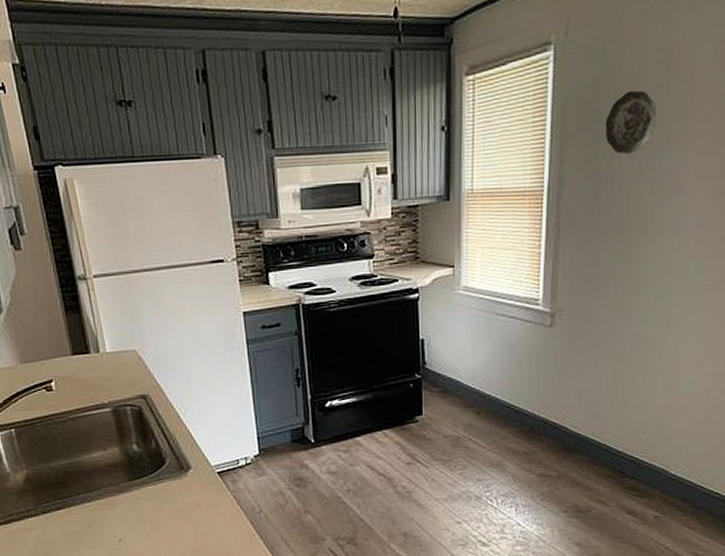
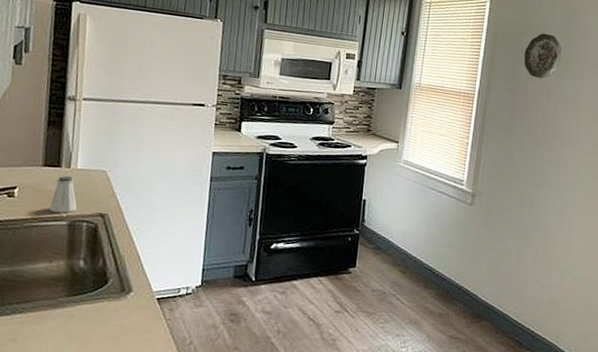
saltshaker: none [89,362,117,400] -> present [49,176,77,213]

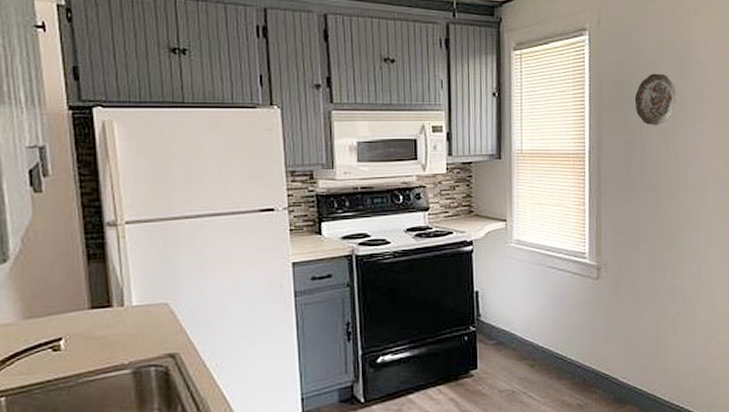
saltshaker: present [49,176,77,213] -> none [106,316,140,361]

